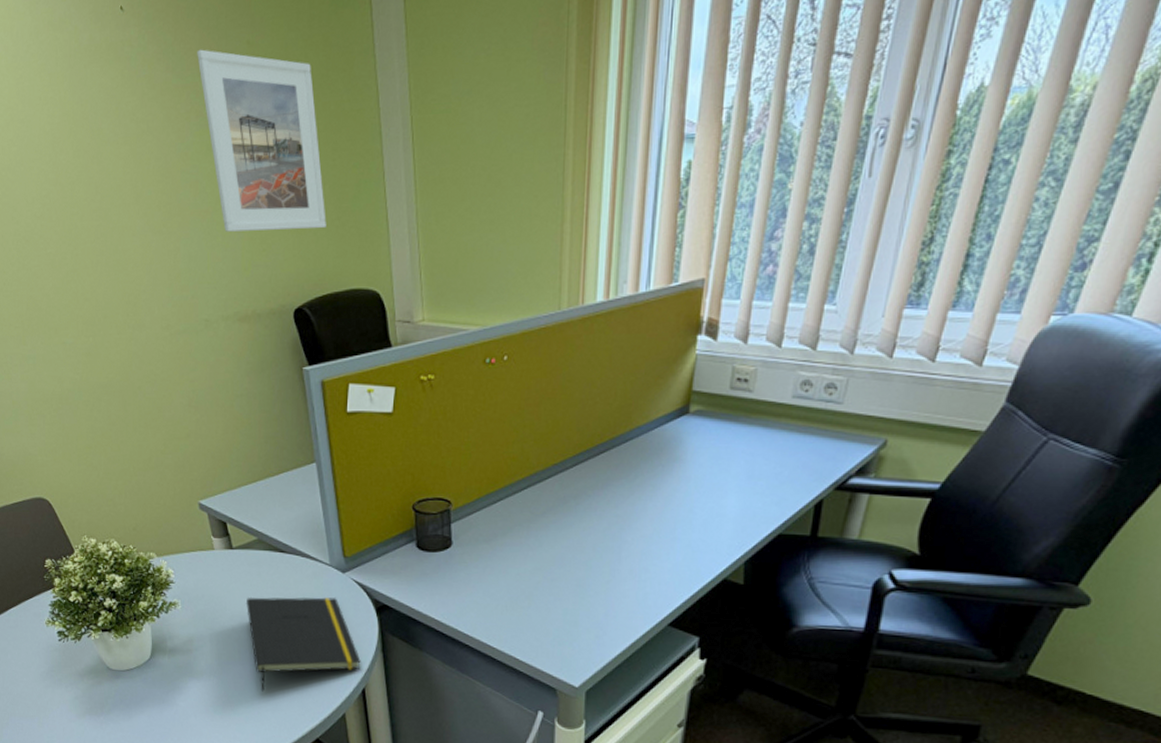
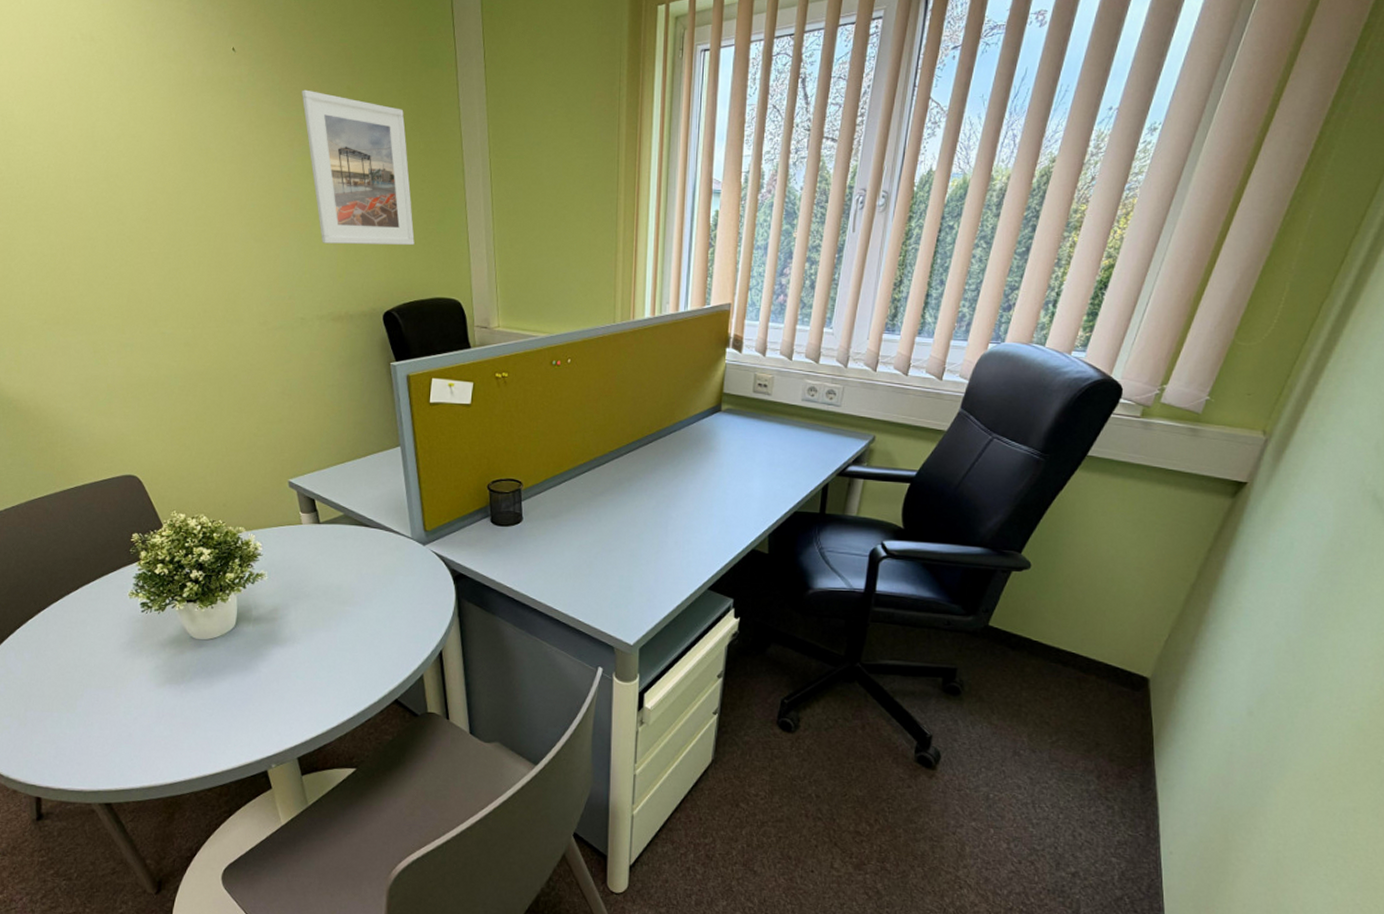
notepad: present [245,597,361,692] -> none [330,567,439,657]

